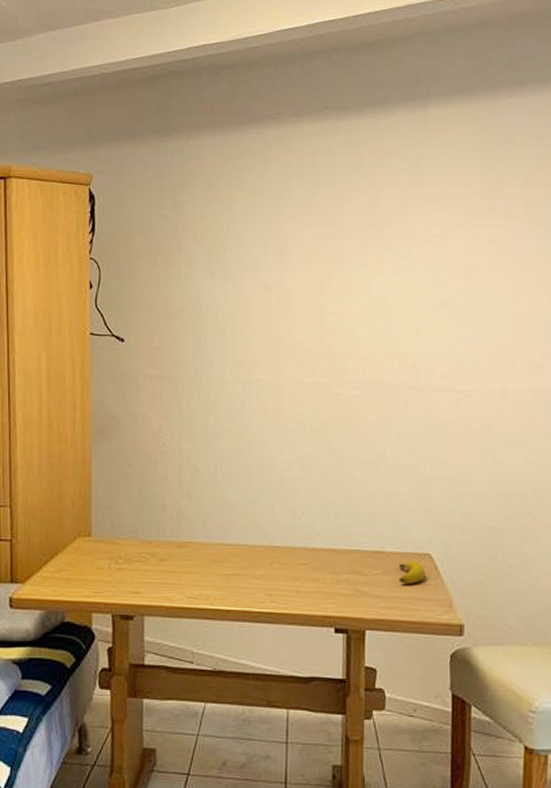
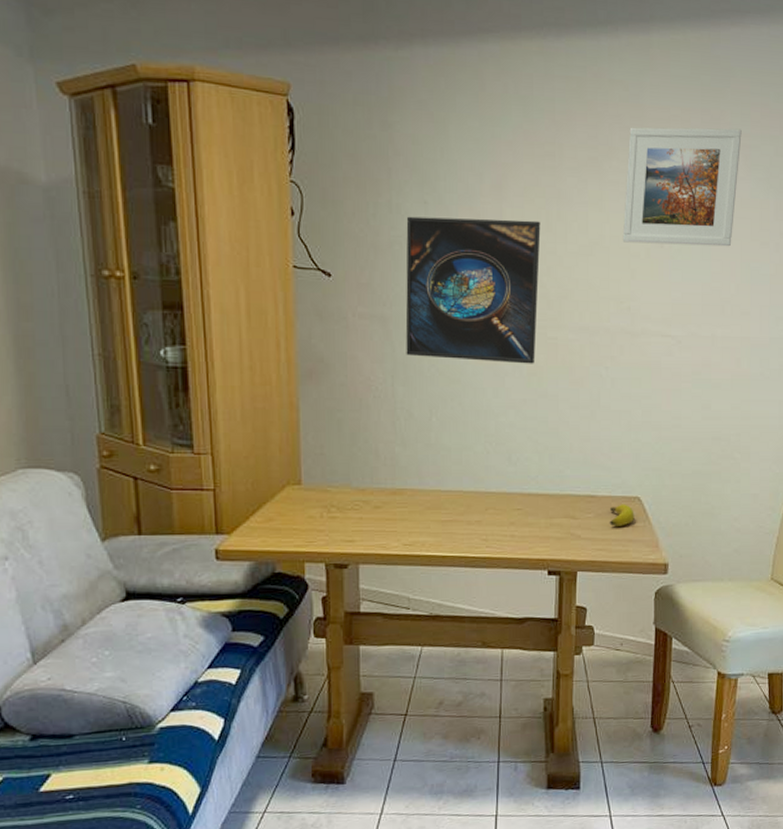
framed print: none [192,284,323,420] -> present [405,216,541,364]
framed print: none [405,190,524,302] -> present [622,127,742,247]

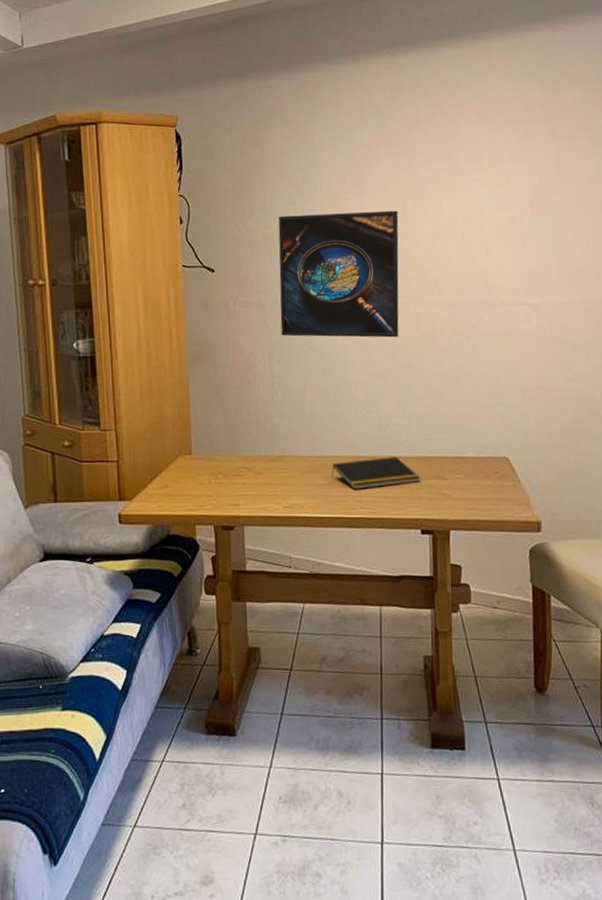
notepad: none [455,493,549,527] -> present [331,457,420,490]
banana: present [609,504,635,527] -> none [478,464,504,486]
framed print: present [622,127,742,247] -> none [475,113,584,223]

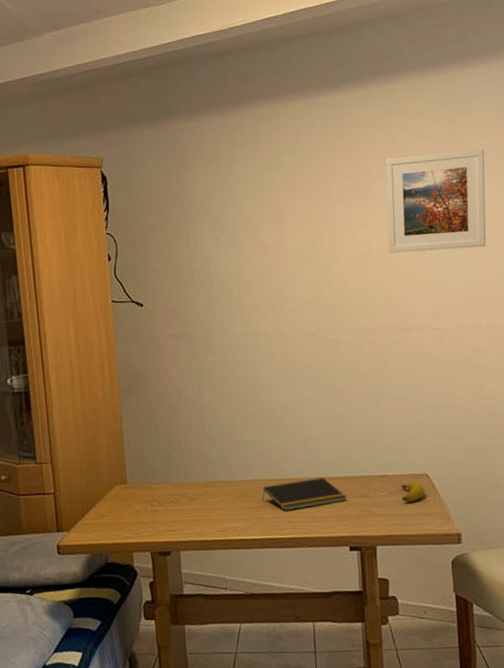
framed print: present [278,210,399,338] -> none [202,243,322,366]
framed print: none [475,113,584,223] -> present [385,148,487,253]
banana: none [478,464,504,486] -> present [400,481,425,502]

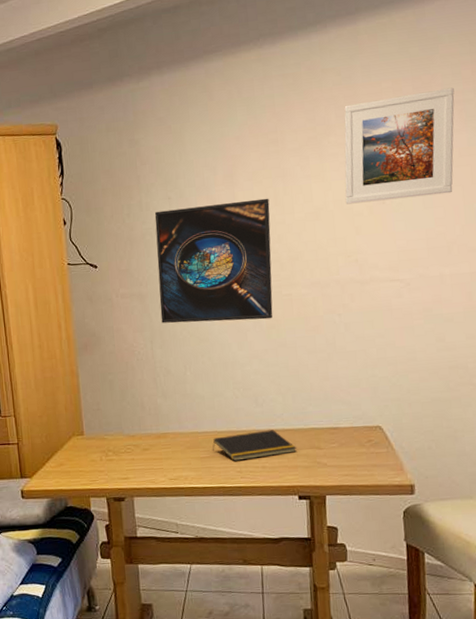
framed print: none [202,243,322,366] -> present [154,198,273,324]
banana: present [400,481,425,502] -> none [352,433,377,454]

